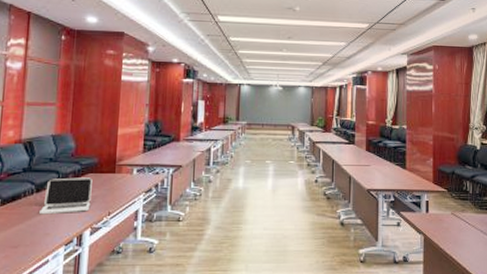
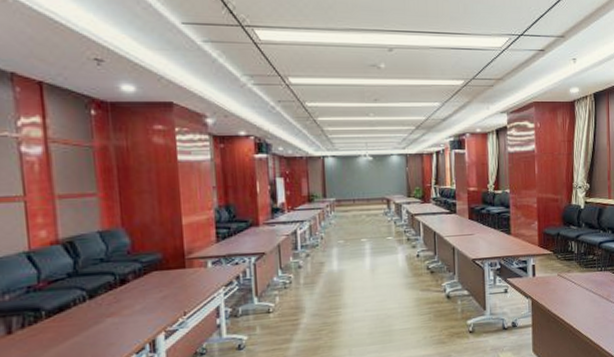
laptop: present [39,177,92,215] -> none [97,276,161,324]

